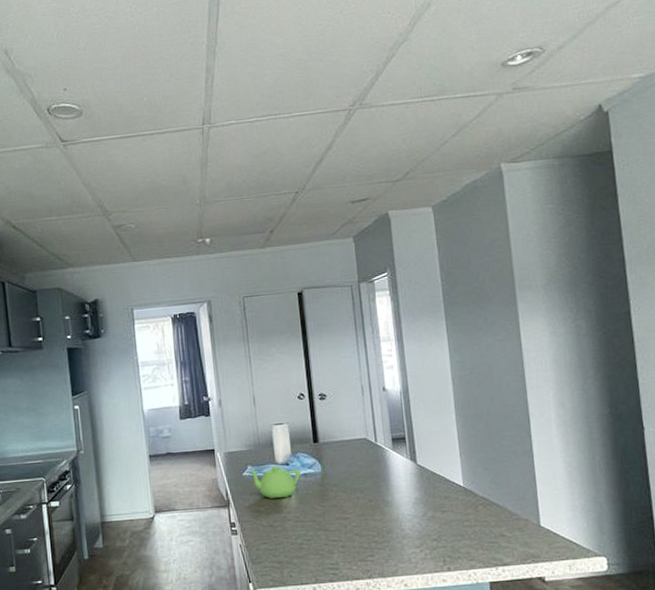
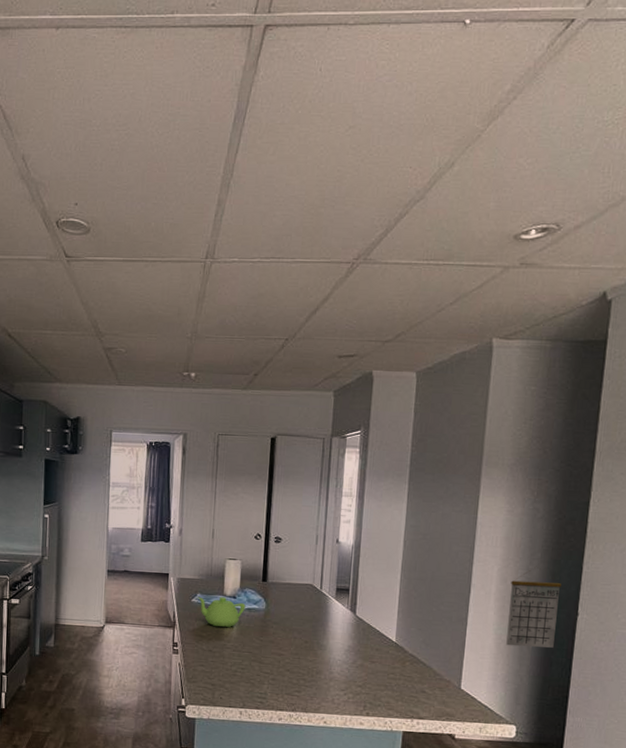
calendar: none [569,386,627,473] -> present [506,567,561,648]

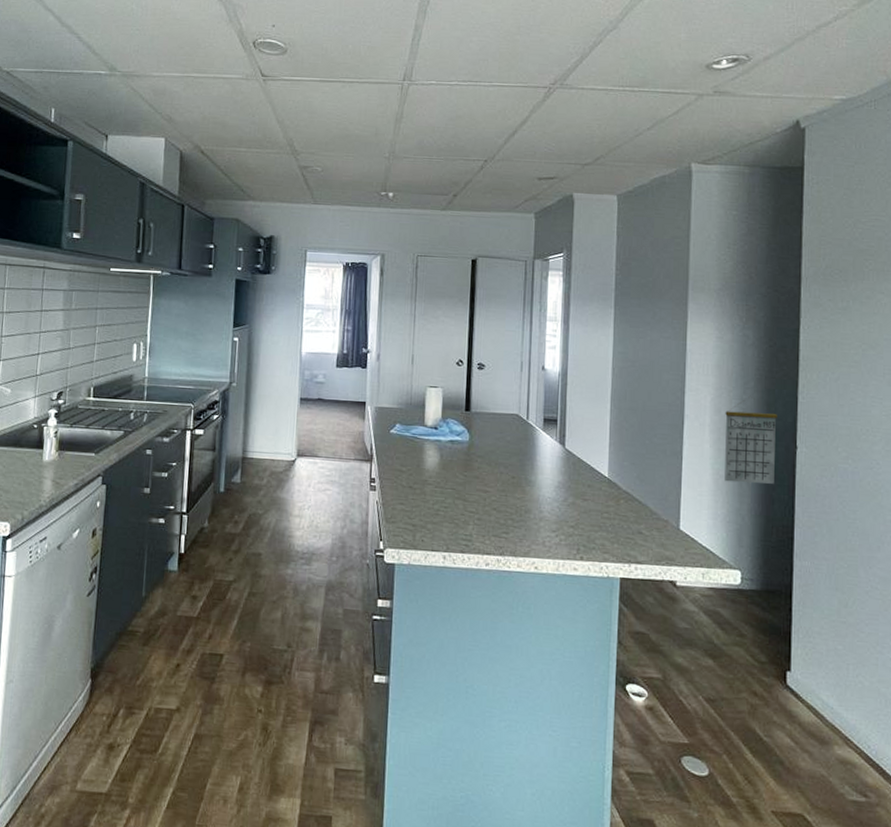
teapot: present [197,597,246,627] -> none [396,427,448,461]

